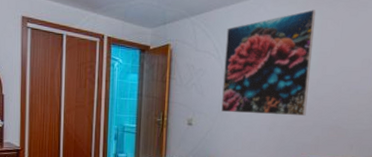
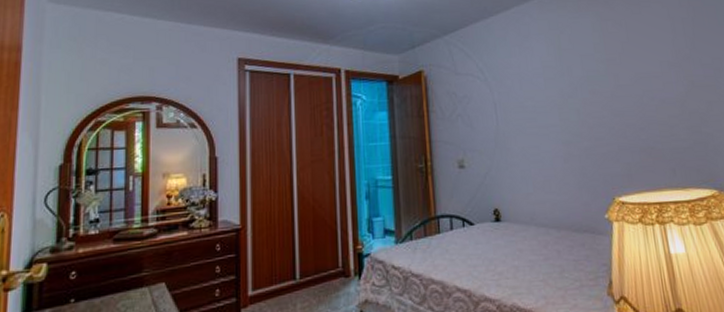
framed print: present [221,9,317,116] -> none [489,12,607,147]

